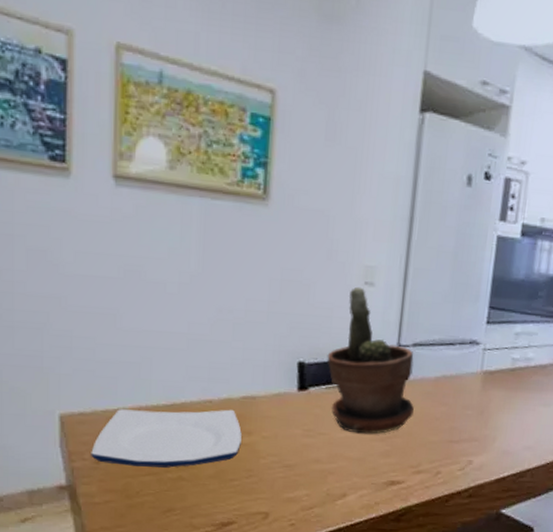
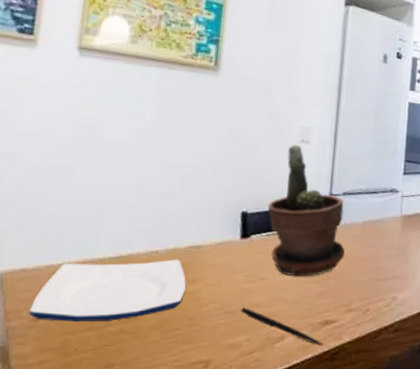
pen: none [300,462,388,506] -> present [241,307,323,346]

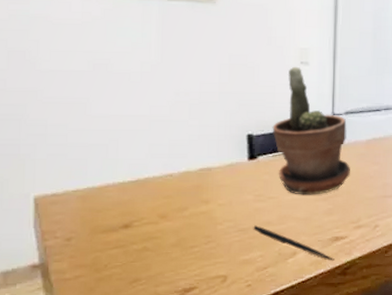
plate: present [29,259,186,322] -> none [62,181,200,241]

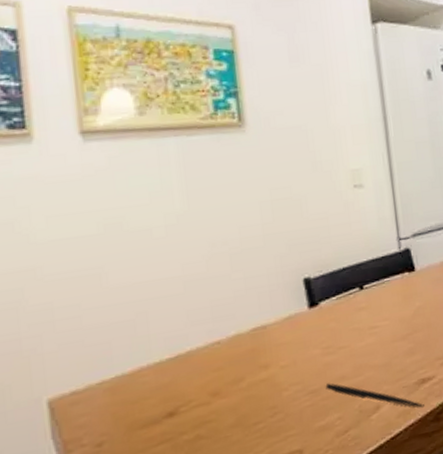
potted plant: present [272,66,351,195] -> none [331,191,429,339]

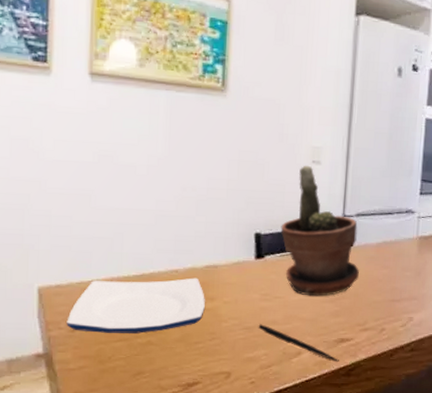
plate: none [90,345,260,444] -> present [66,278,205,334]
potted plant: none [331,191,429,339] -> present [280,165,360,297]

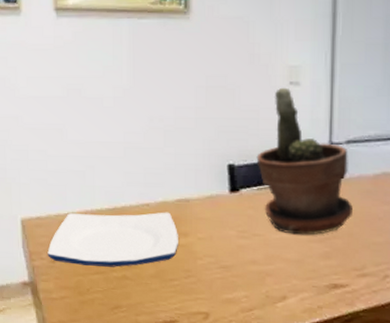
pen: present [258,324,339,362] -> none [236,263,333,310]

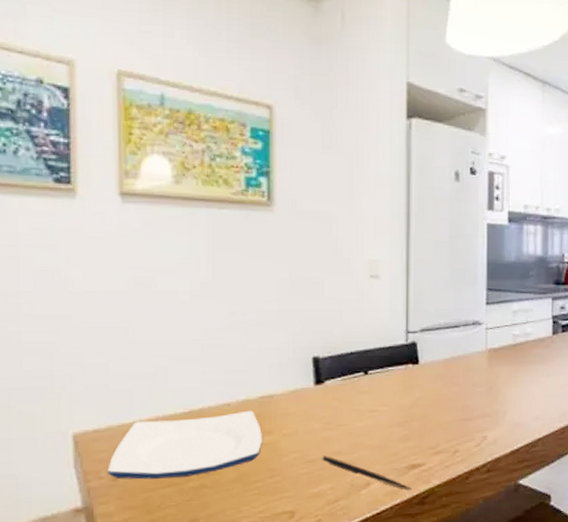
pen: none [236,263,333,310] -> present [322,455,412,490]
potted plant: present [256,87,354,235] -> none [340,280,428,421]

